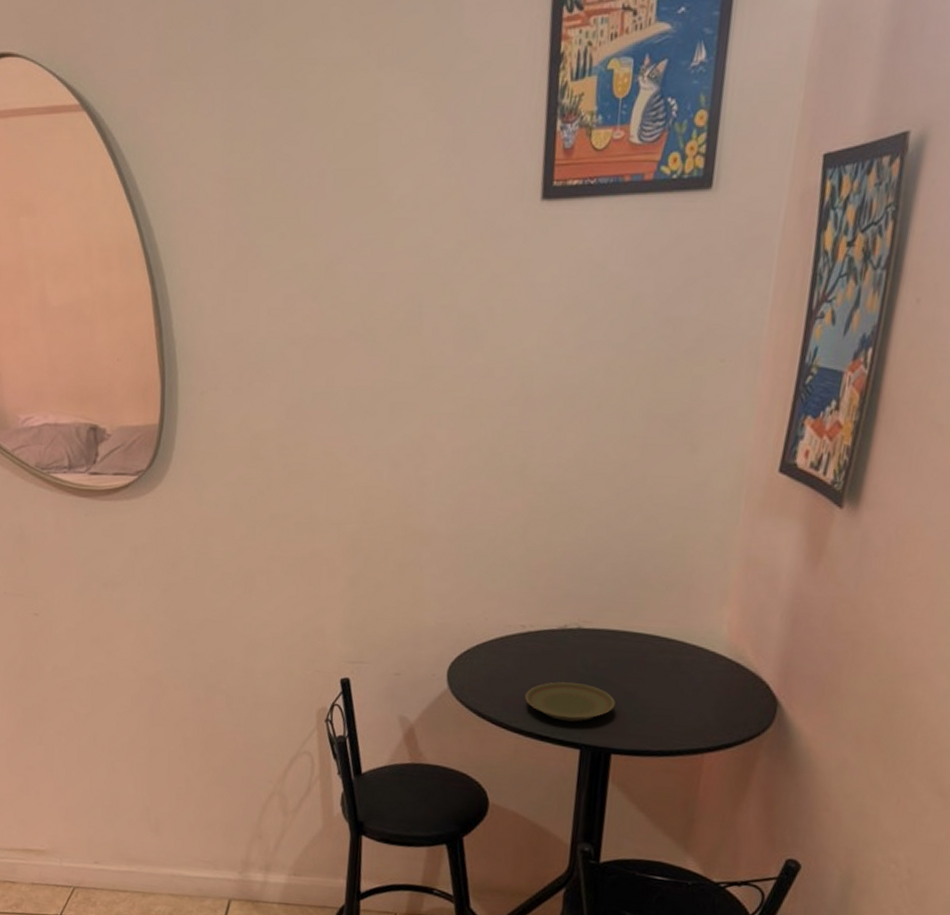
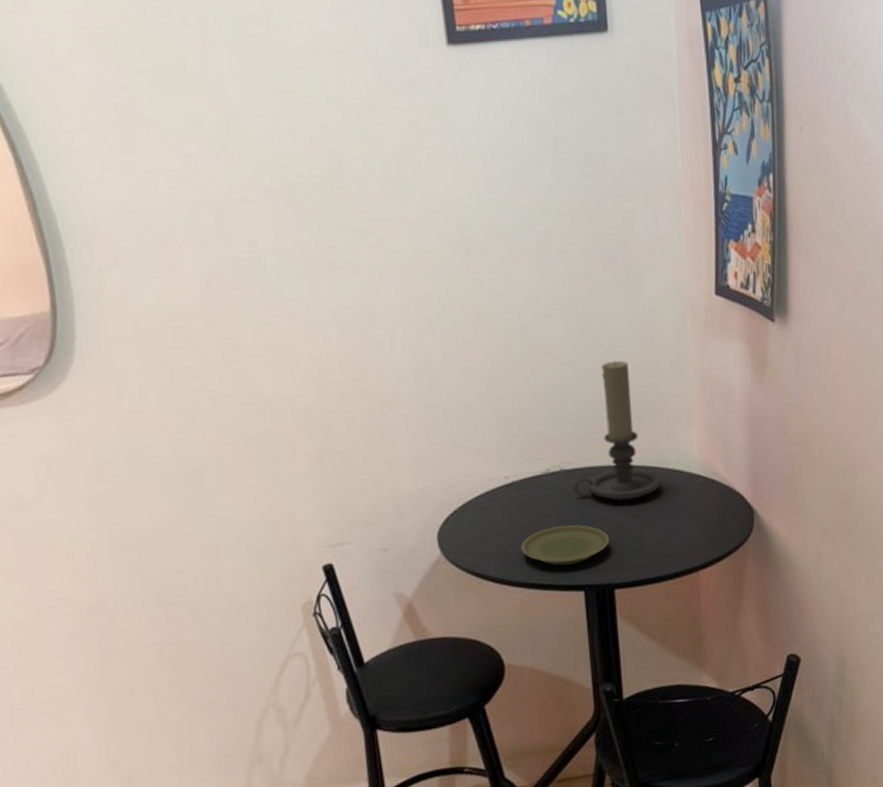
candle holder: none [587,527,681,669] -> present [573,360,661,501]

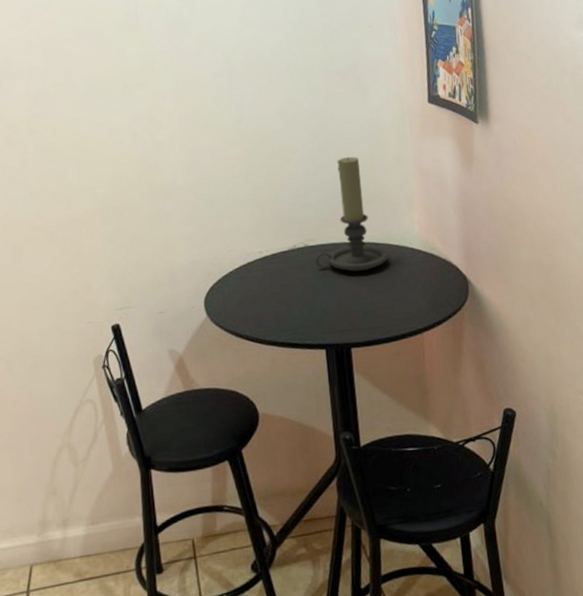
plate: present [521,525,609,566] -> none [272,292,346,327]

